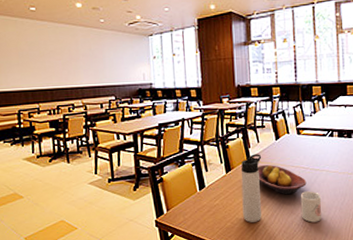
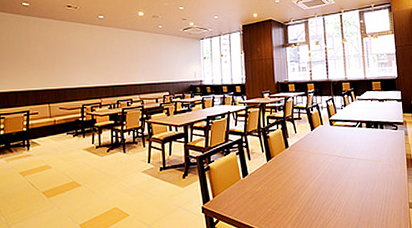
thermos bottle: present [241,154,262,223] -> none [280,143,300,208]
fruit bowl: present [257,164,307,195] -> none [295,153,340,182]
mug: present [300,191,321,223] -> none [334,177,354,208]

